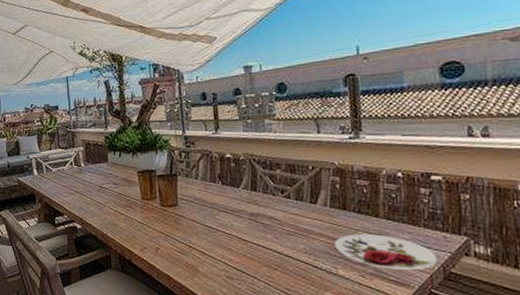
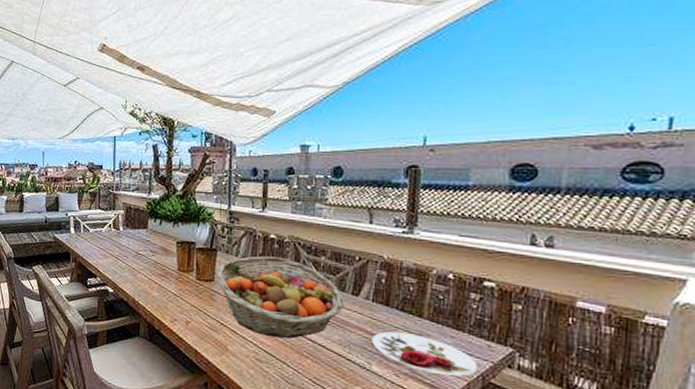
fruit basket: none [179,175,304,254] -> present [216,256,344,339]

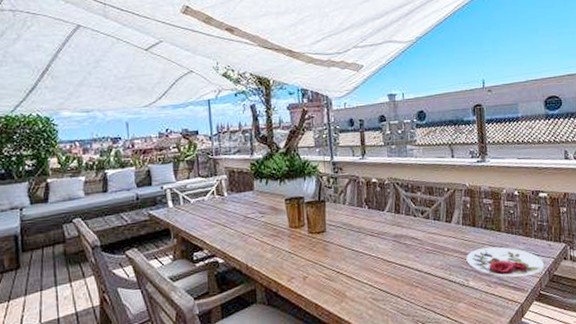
fruit basket: present [216,256,344,339] -> none [327,198,441,275]

